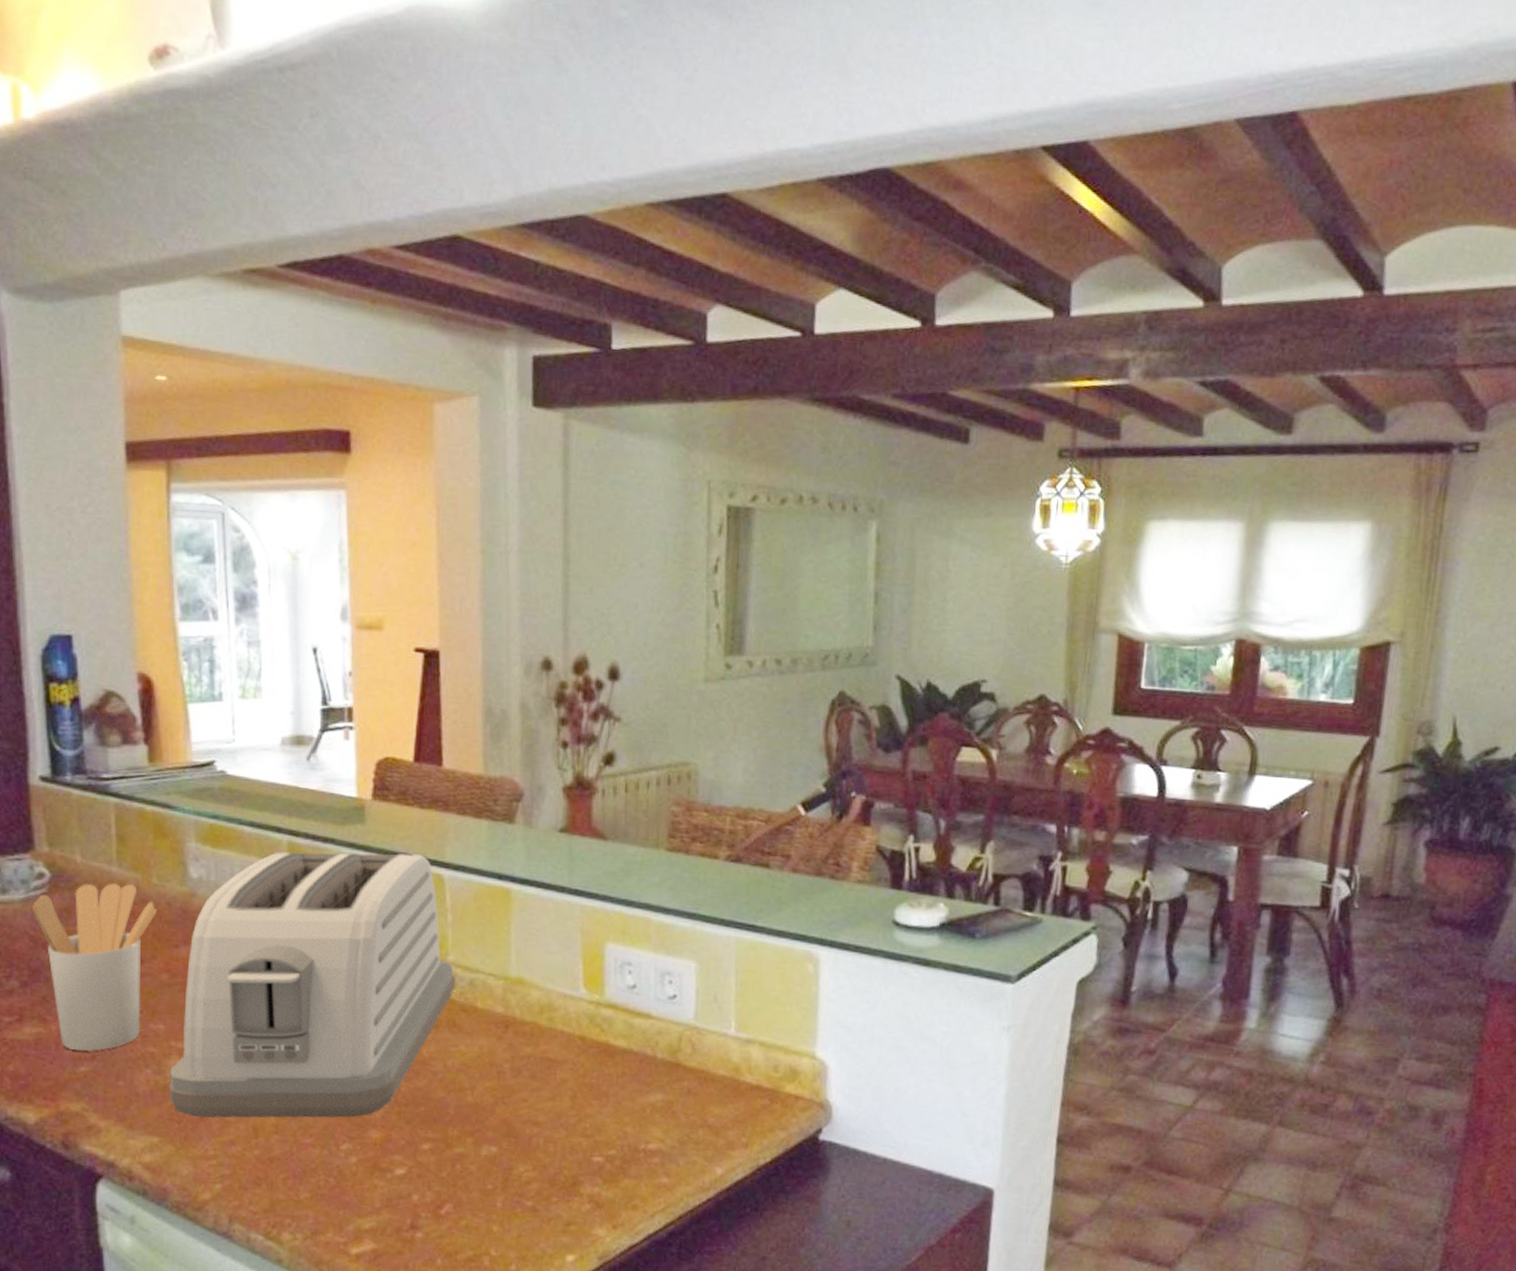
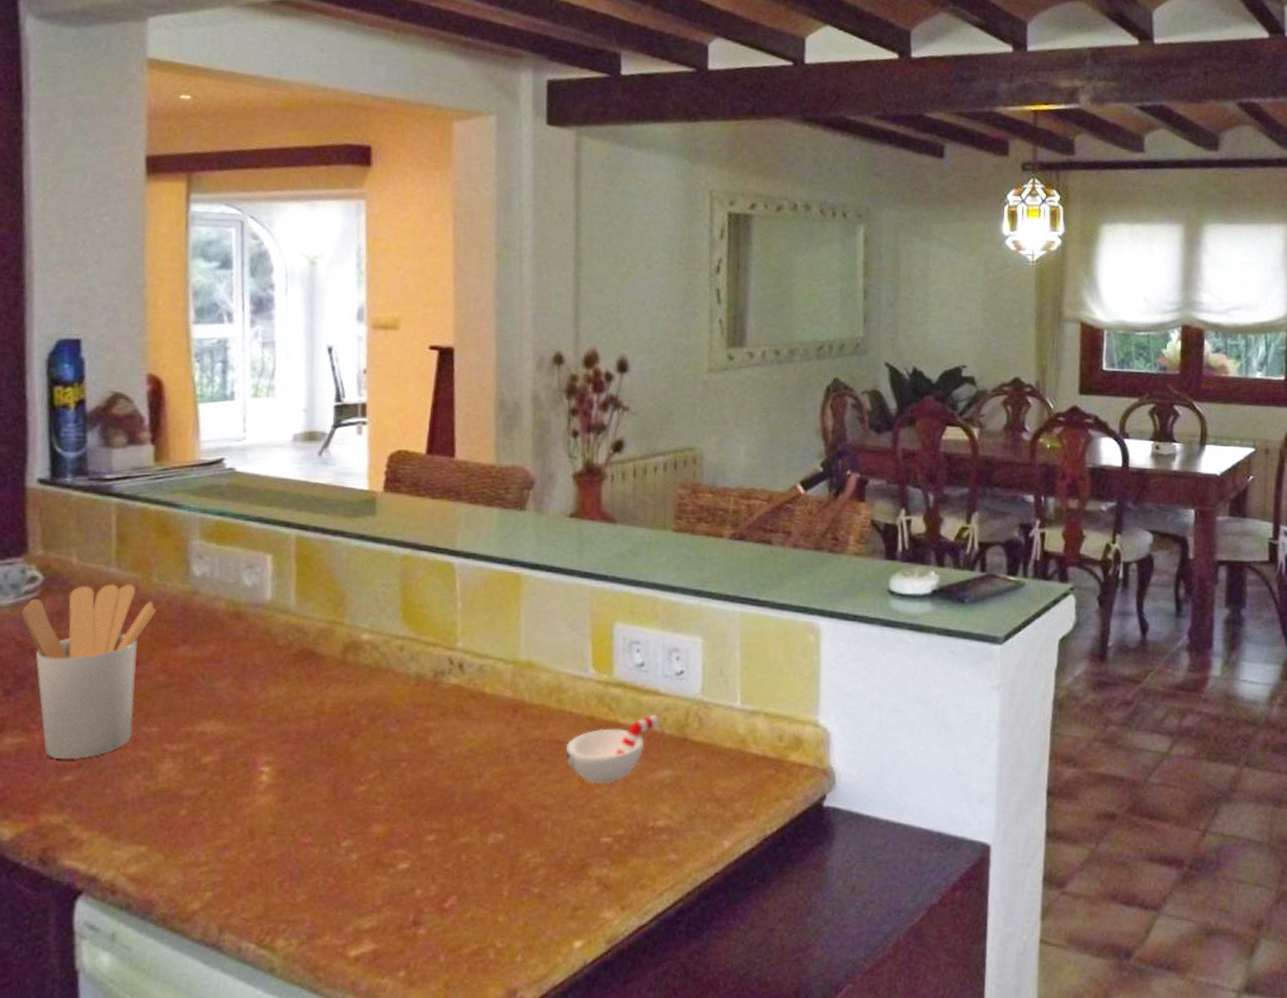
toaster: present [168,851,455,1118] -> none [159,543,464,823]
cup: none [556,1037,652,1104] -> present [565,714,660,783]

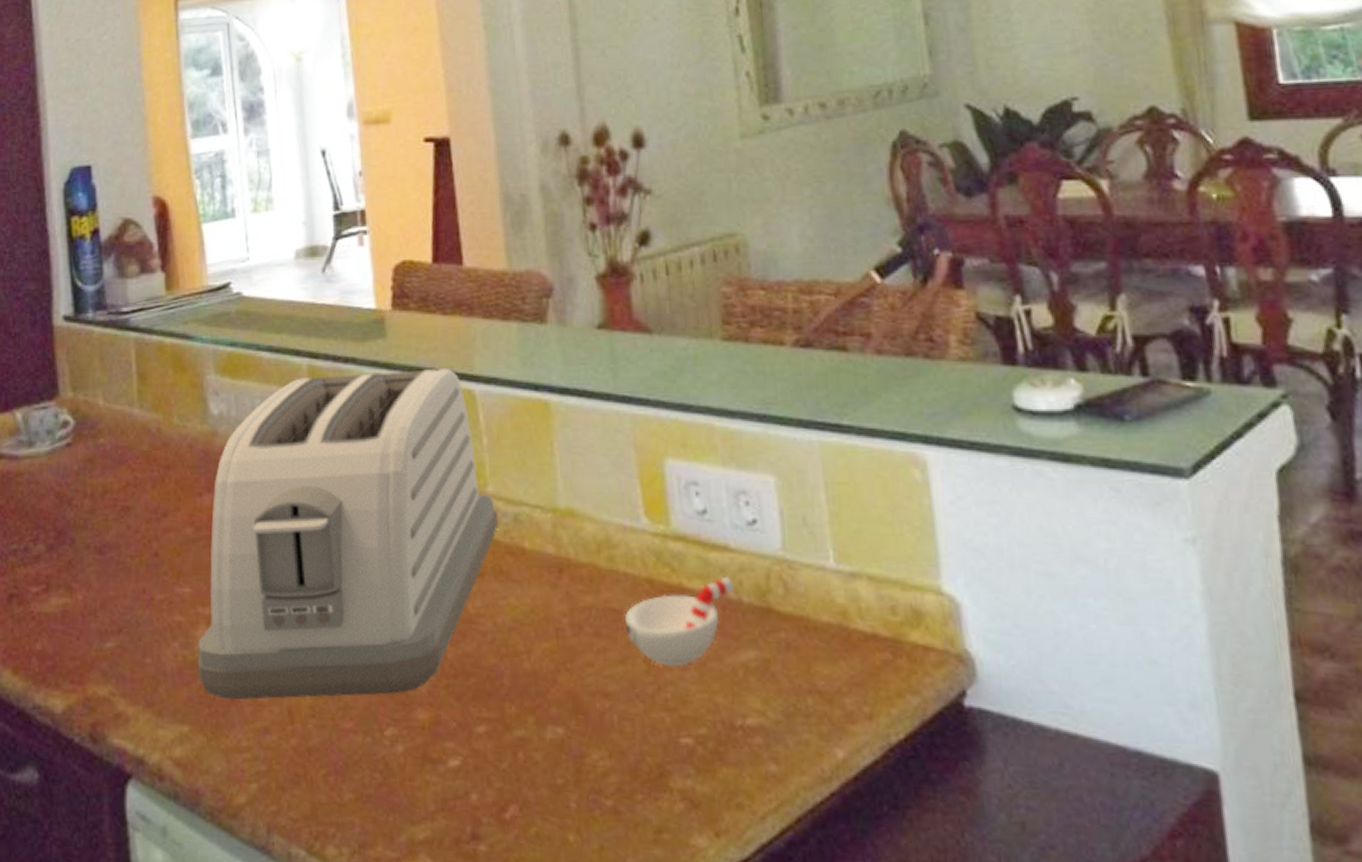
utensil holder: present [22,584,156,760] -> none [58,427,179,624]
toaster: none [159,543,464,823] -> present [197,368,497,700]

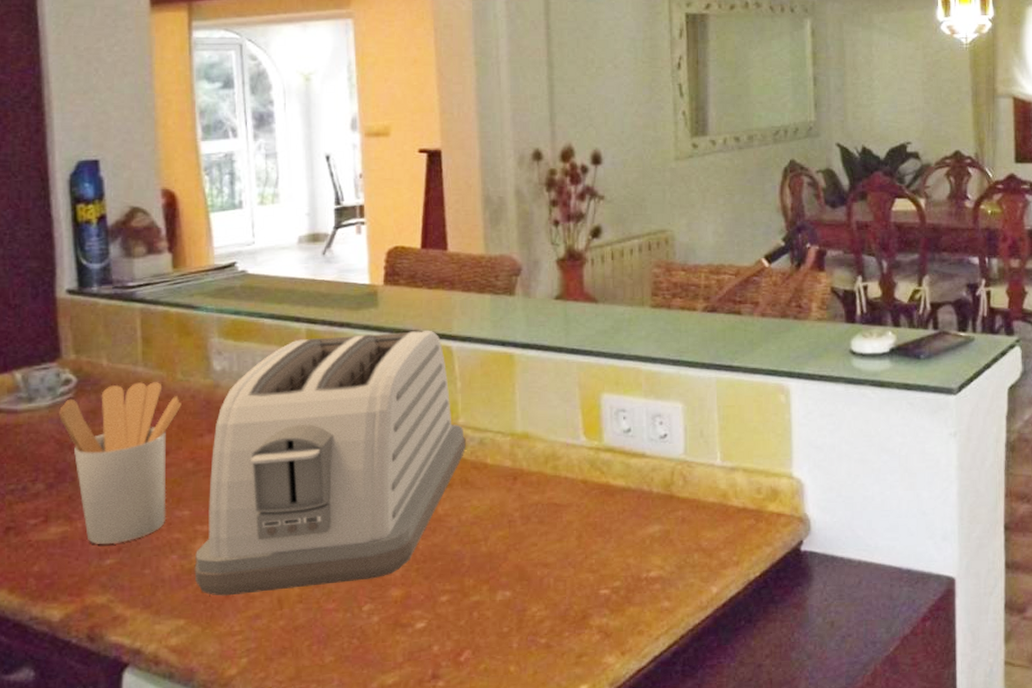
utensil holder: none [58,427,179,624] -> present [59,382,182,545]
cup: present [624,576,735,666] -> none [563,475,648,541]

